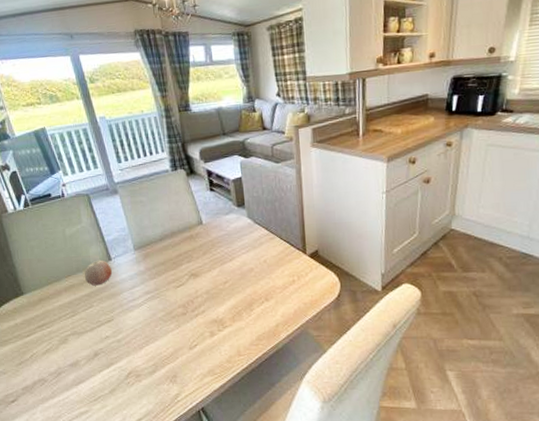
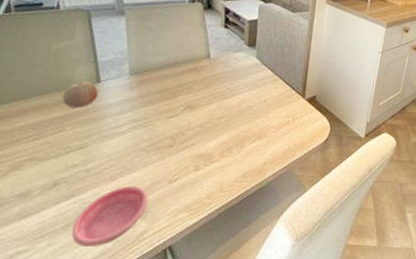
saucer: none [117,353,175,408] -> present [71,185,149,246]

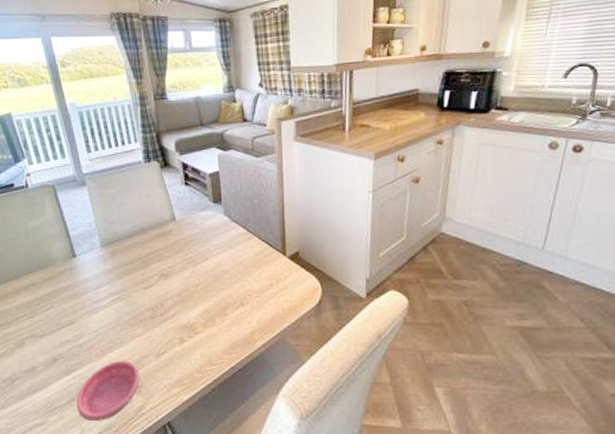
apple: present [62,80,98,108] -> none [45,256,76,285]

